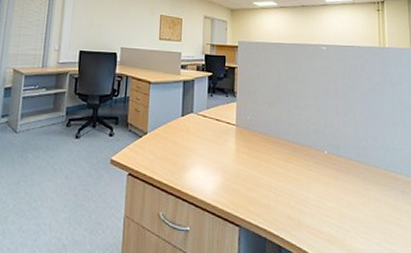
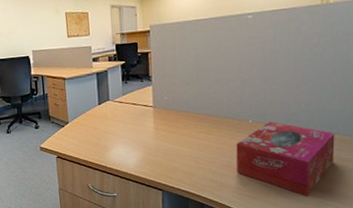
tissue box: none [313,155,401,243] -> present [236,122,335,197]

